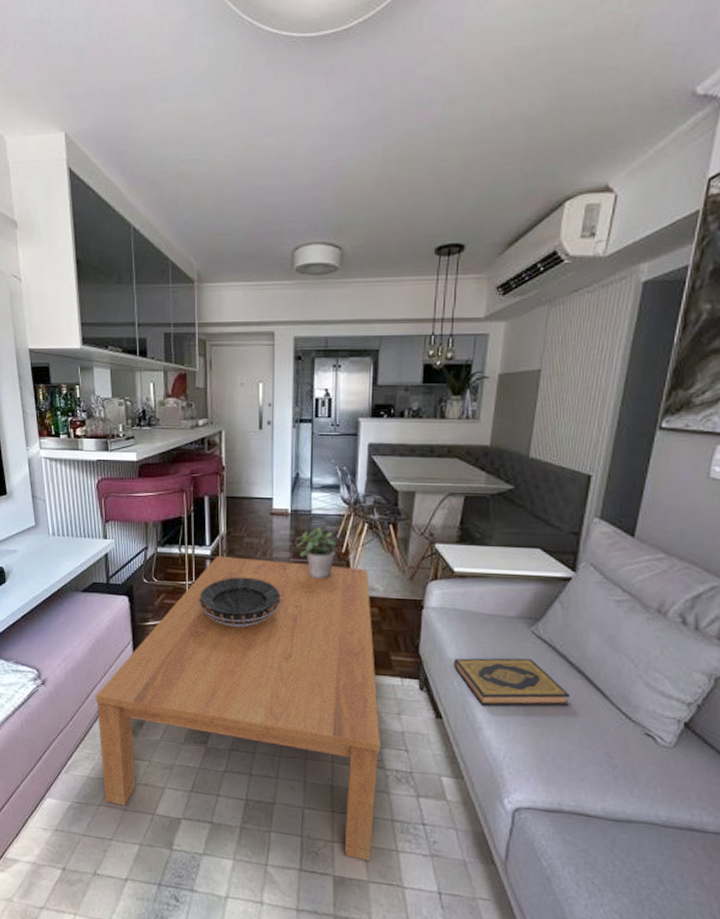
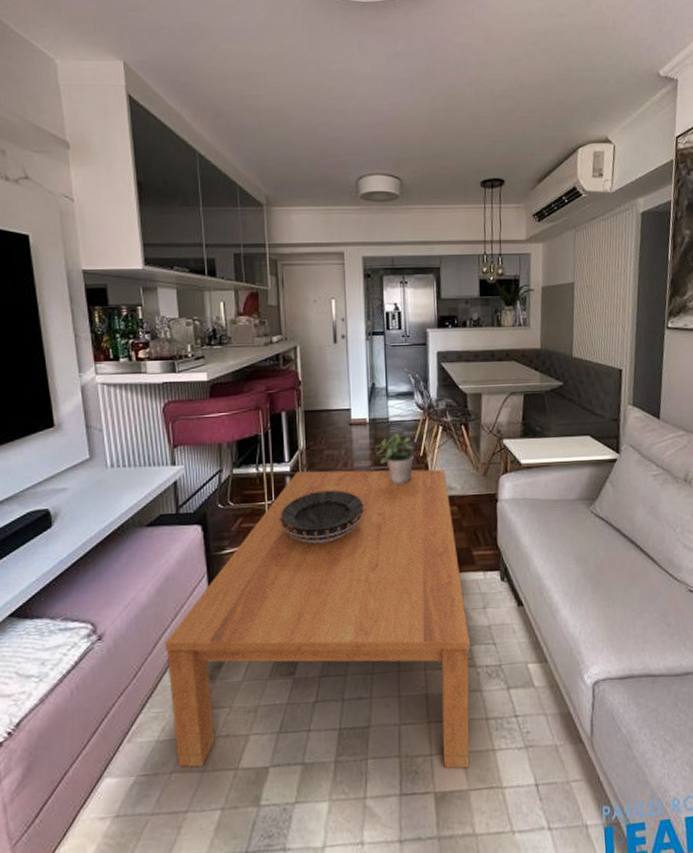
hardback book: present [453,658,571,706] -> none [528,536,628,587]

